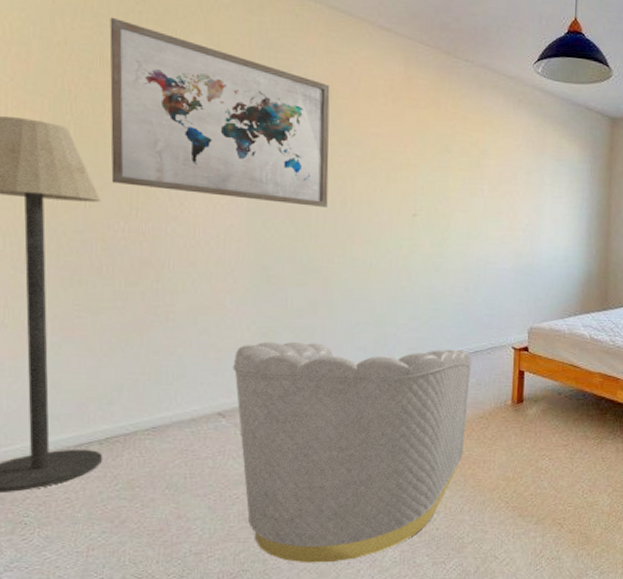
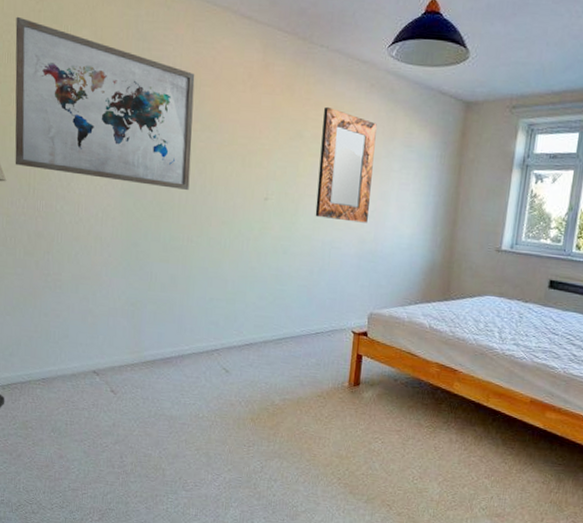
armchair: present [233,341,471,563] -> none [106,311,313,513]
home mirror: none [468,120,527,237] -> present [315,106,377,223]

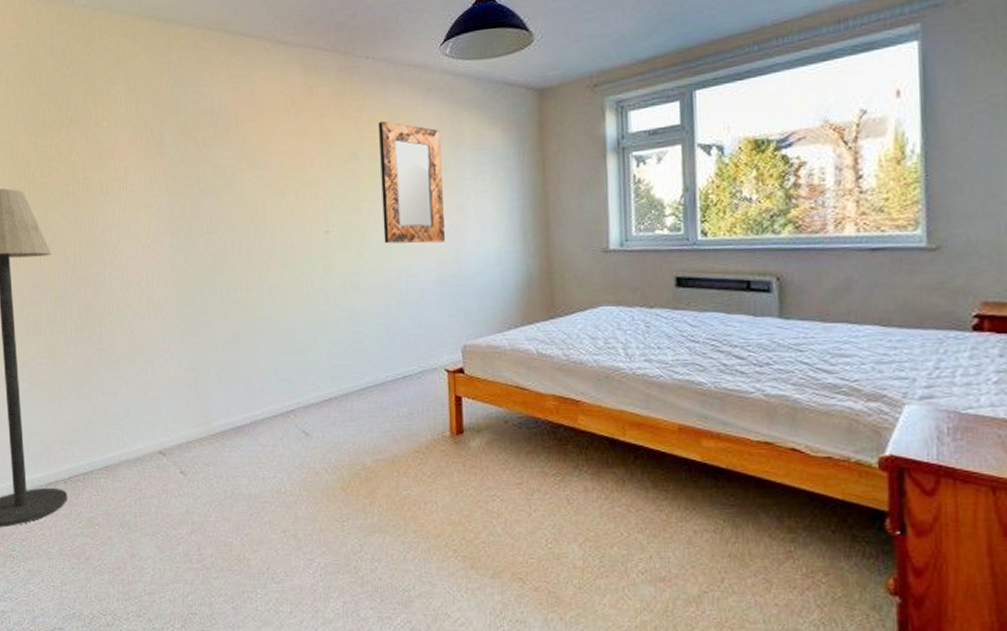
wall art: present [15,16,195,190] -> none [49,84,242,237]

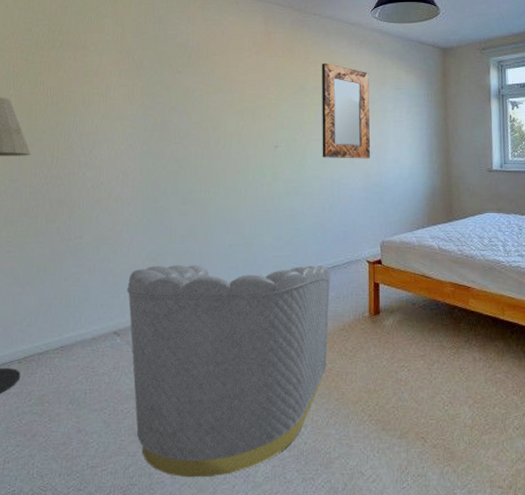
armchair: none [168,375,402,611] -> present [127,265,330,478]

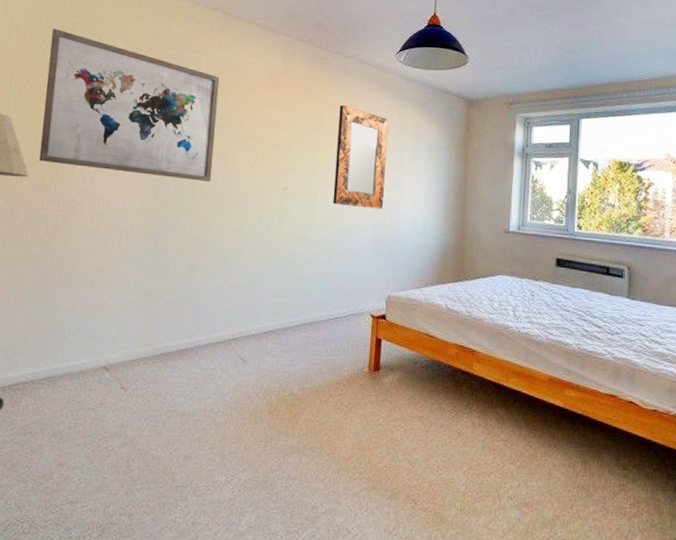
wall art: none [39,13,206,146] -> present [38,28,220,182]
armchair: present [127,265,330,478] -> none [119,302,332,523]

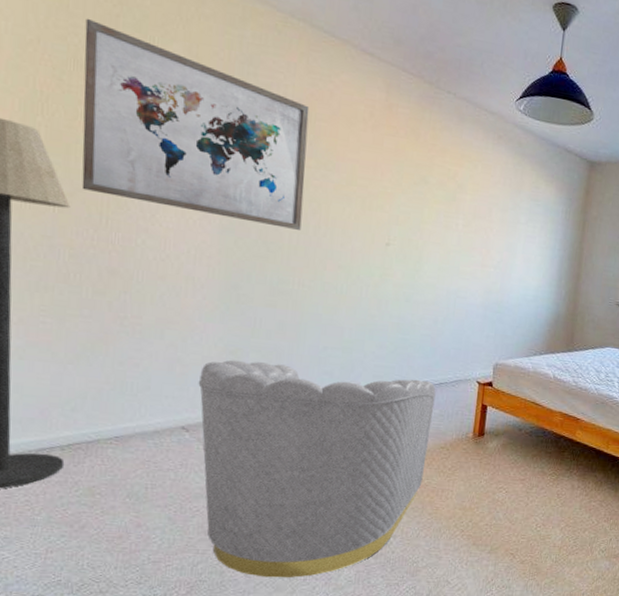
armchair: none [119,302,332,523] -> present [198,359,436,578]
home mirror: present [332,104,389,209] -> none [440,154,504,274]

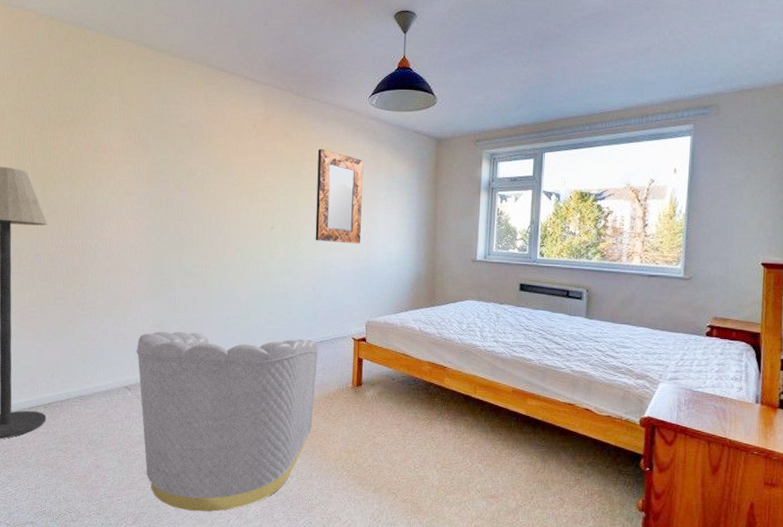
wall art: present [81,18,310,230] -> none [54,88,208,224]
home mirror: none [440,154,504,274] -> present [315,148,363,244]

